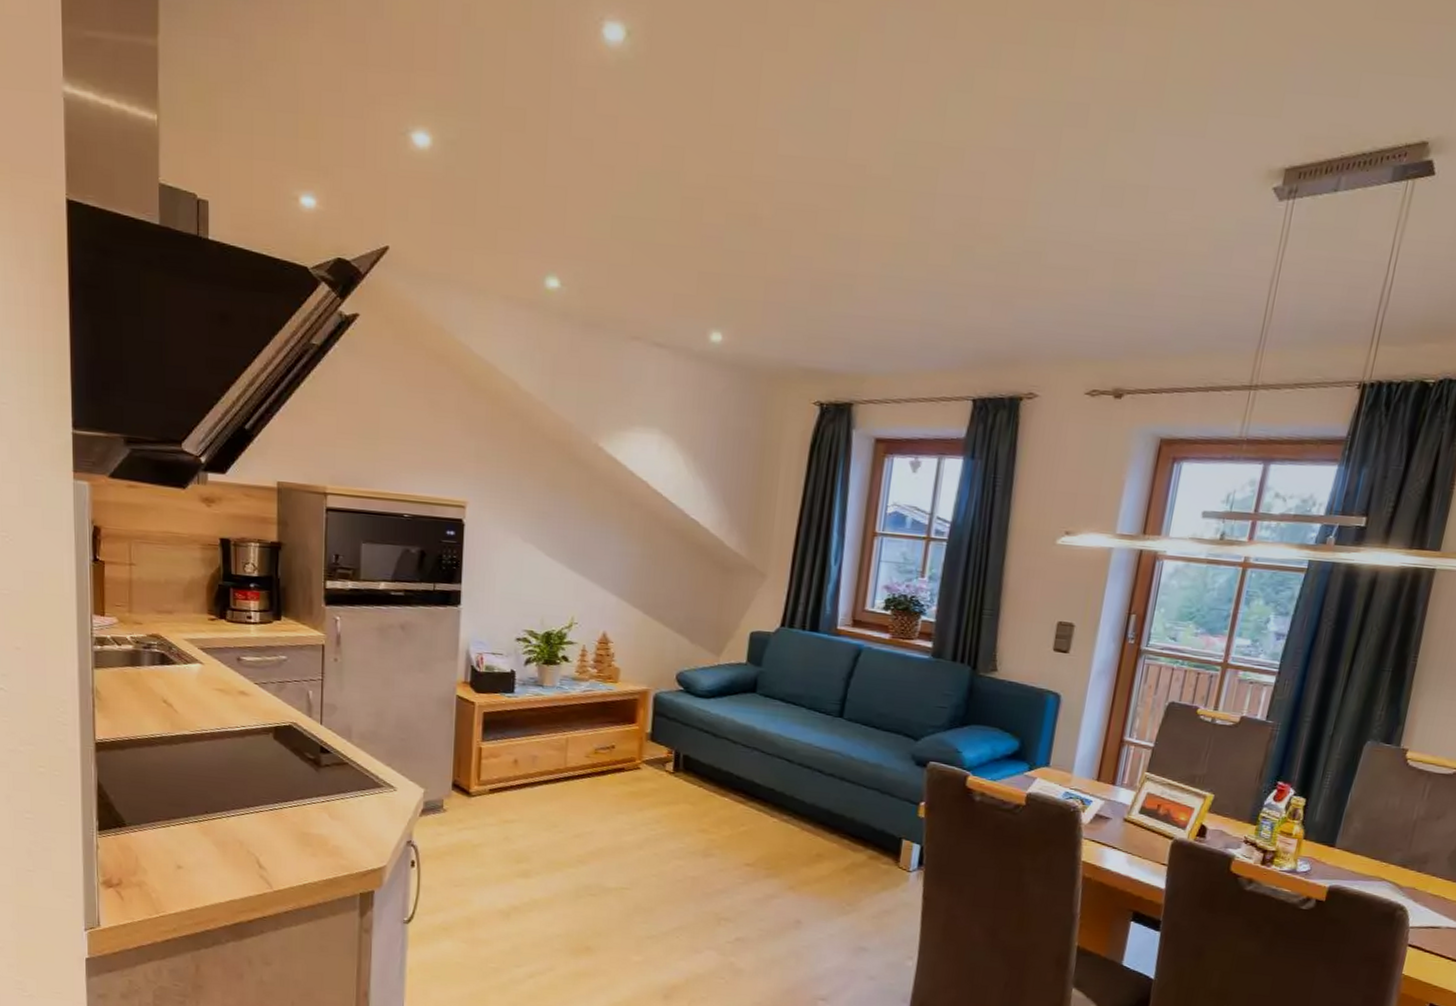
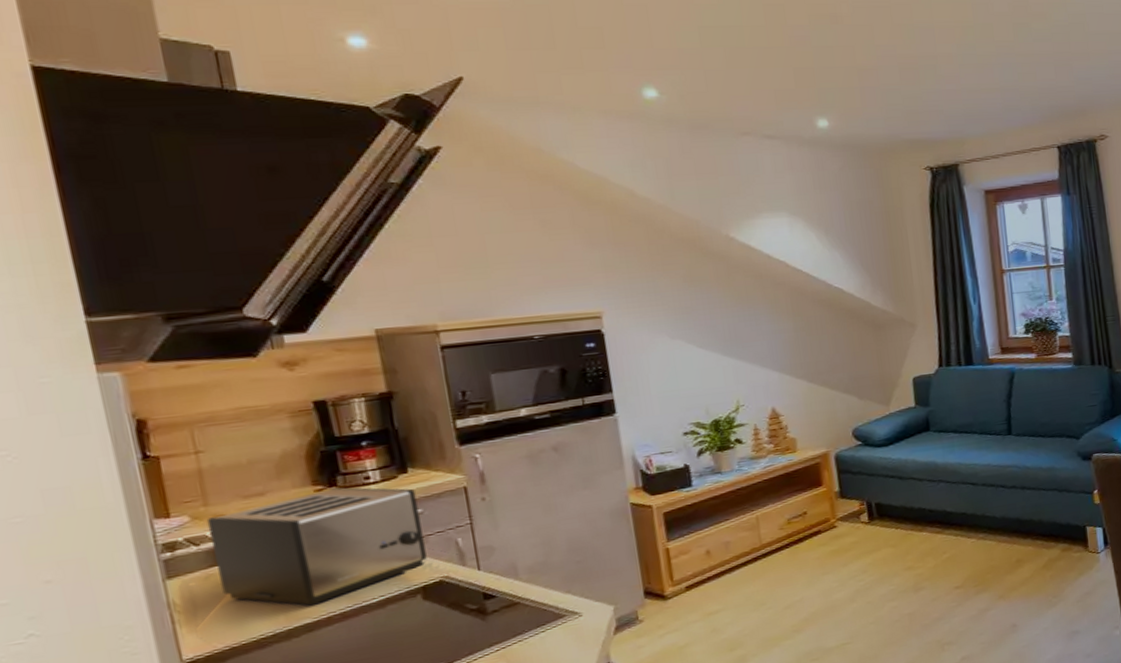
toaster: none [129,619,284,720] -> present [206,487,427,606]

